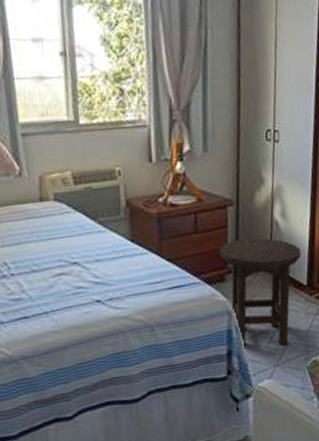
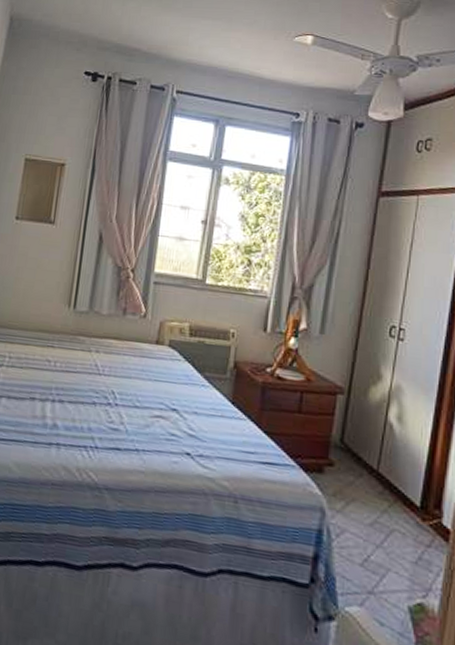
stool: present [219,238,301,346] -> none [321,431,417,572]

